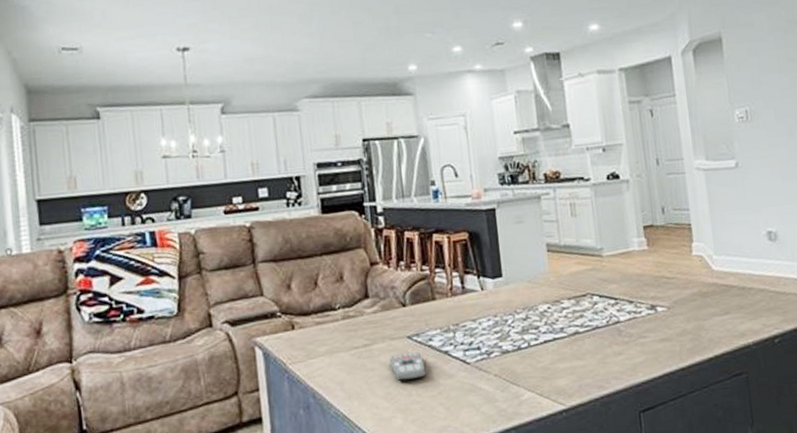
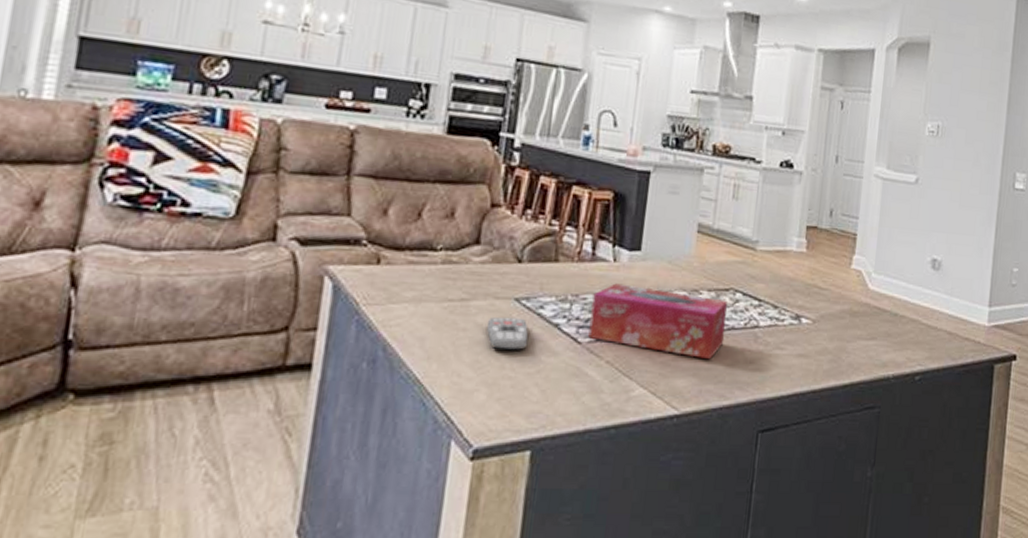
tissue box: none [471,304,592,359] -> present [588,283,727,359]

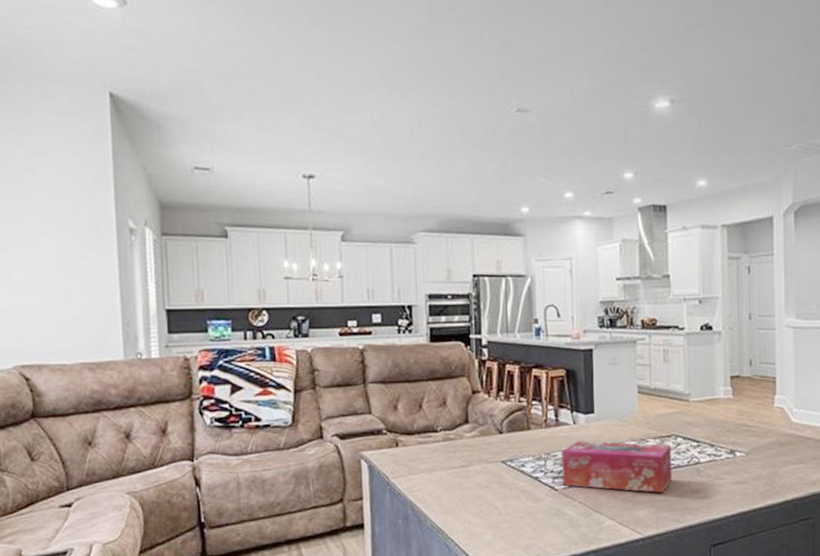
remote control: present [487,316,529,351] -> none [483,475,517,502]

